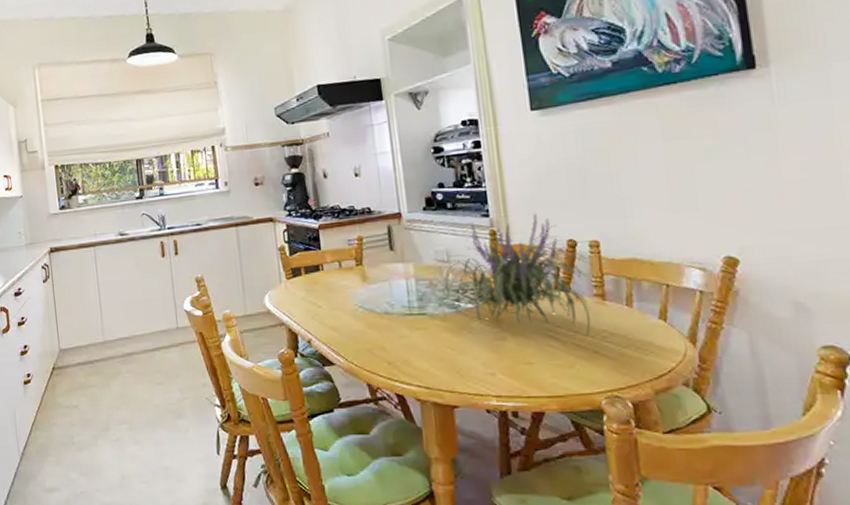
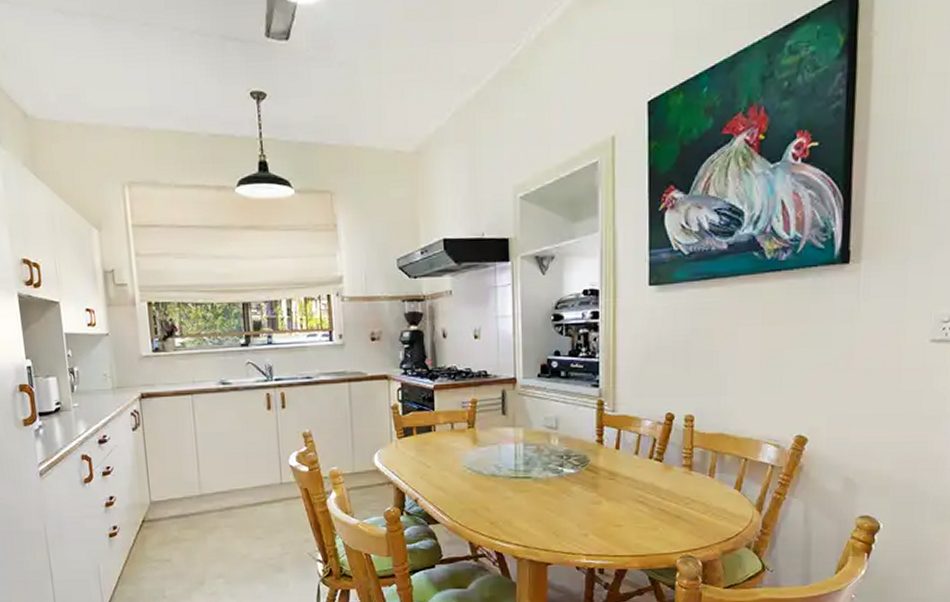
plant: present [432,212,593,337] -> none [538,385,685,503]

